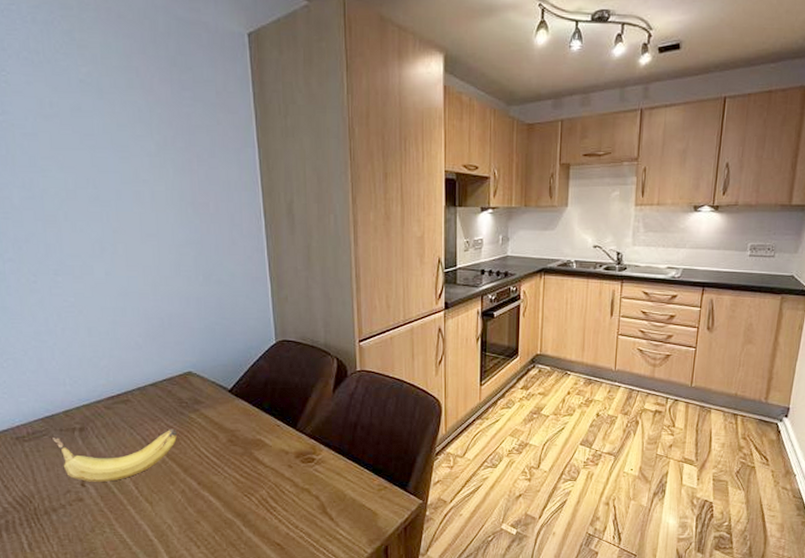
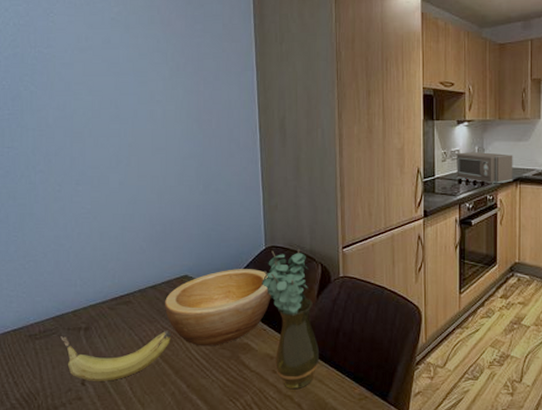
bowl: none [168,364,284,444] -> present [165,269,271,347]
vase: none [273,342,337,483] -> present [262,248,320,390]
microwave: none [479,241,538,276] -> present [457,152,513,185]

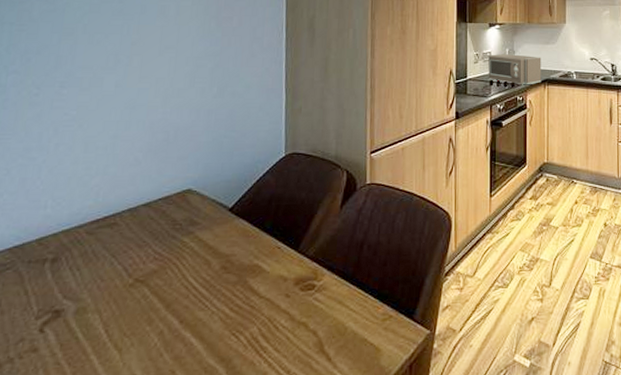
fruit: present [61,330,171,381] -> none [17,255,164,326]
bowl: present [165,269,271,347] -> none [159,179,289,272]
vase: present [262,248,320,390] -> none [279,154,341,315]

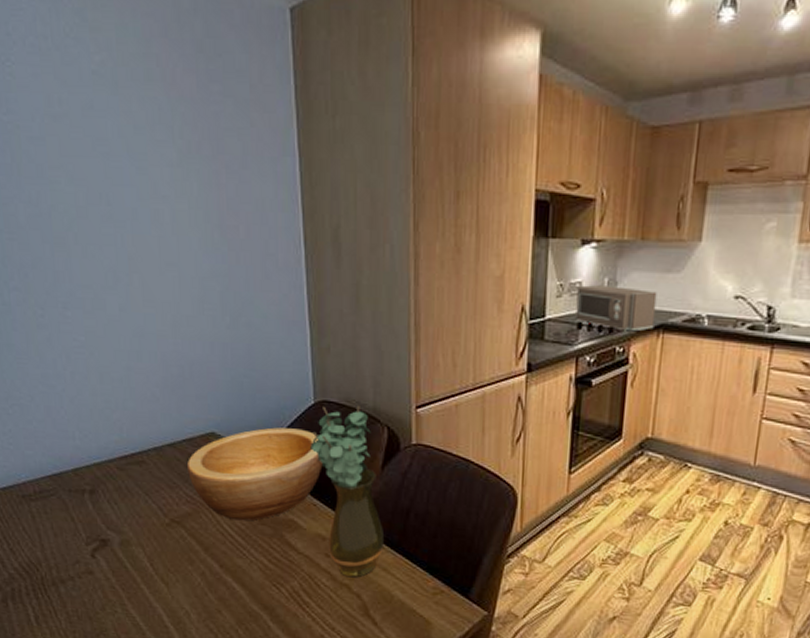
bowl: none [159,179,289,272] -> present [188,427,323,521]
vase: none [279,154,341,315] -> present [310,405,385,578]

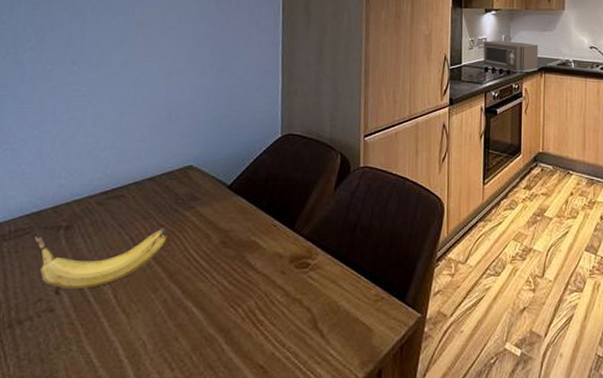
fruit: none [61,498,197,555] -> present [35,228,168,289]
bowl: present [188,427,323,521] -> none [163,158,285,246]
vase: present [310,405,385,578] -> none [275,136,335,292]

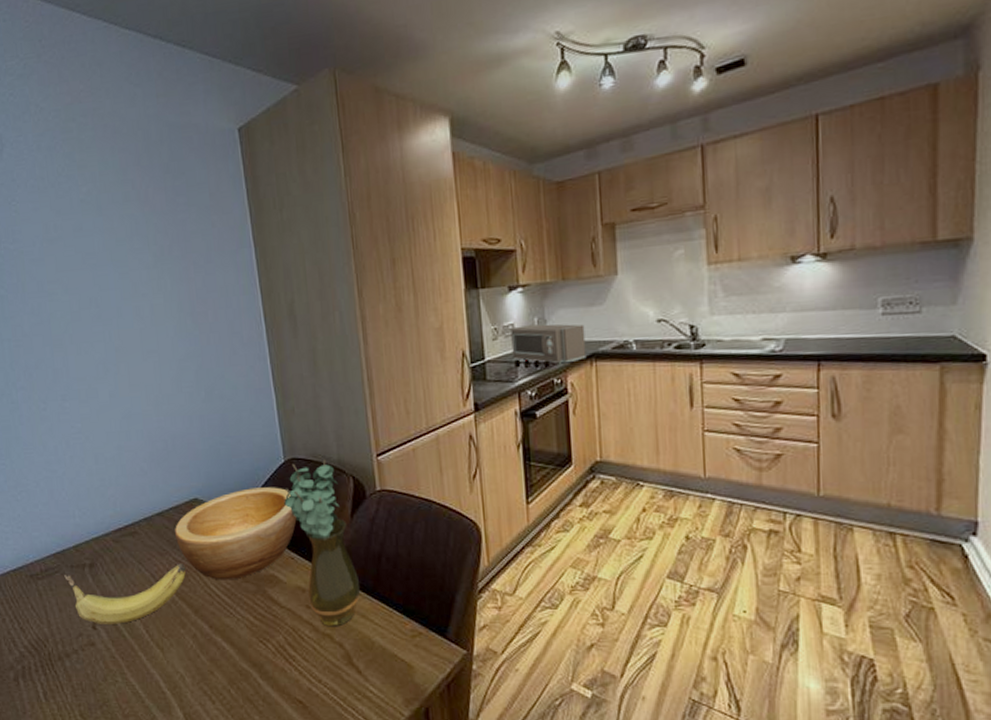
bowl: none [163,158,285,246] -> present [175,487,297,580]
vase: none [275,136,335,292] -> present [284,459,361,627]

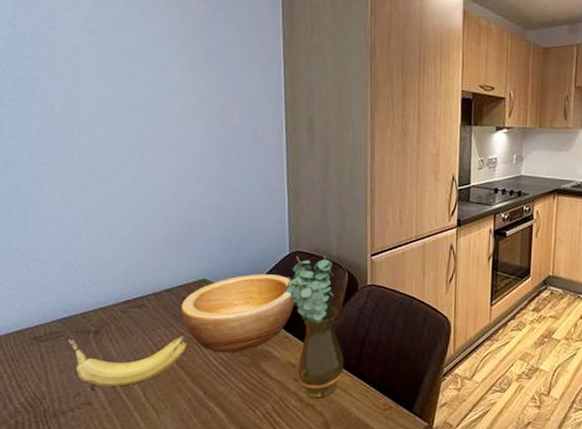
microwave: present [510,324,587,365] -> none [493,160,552,196]

